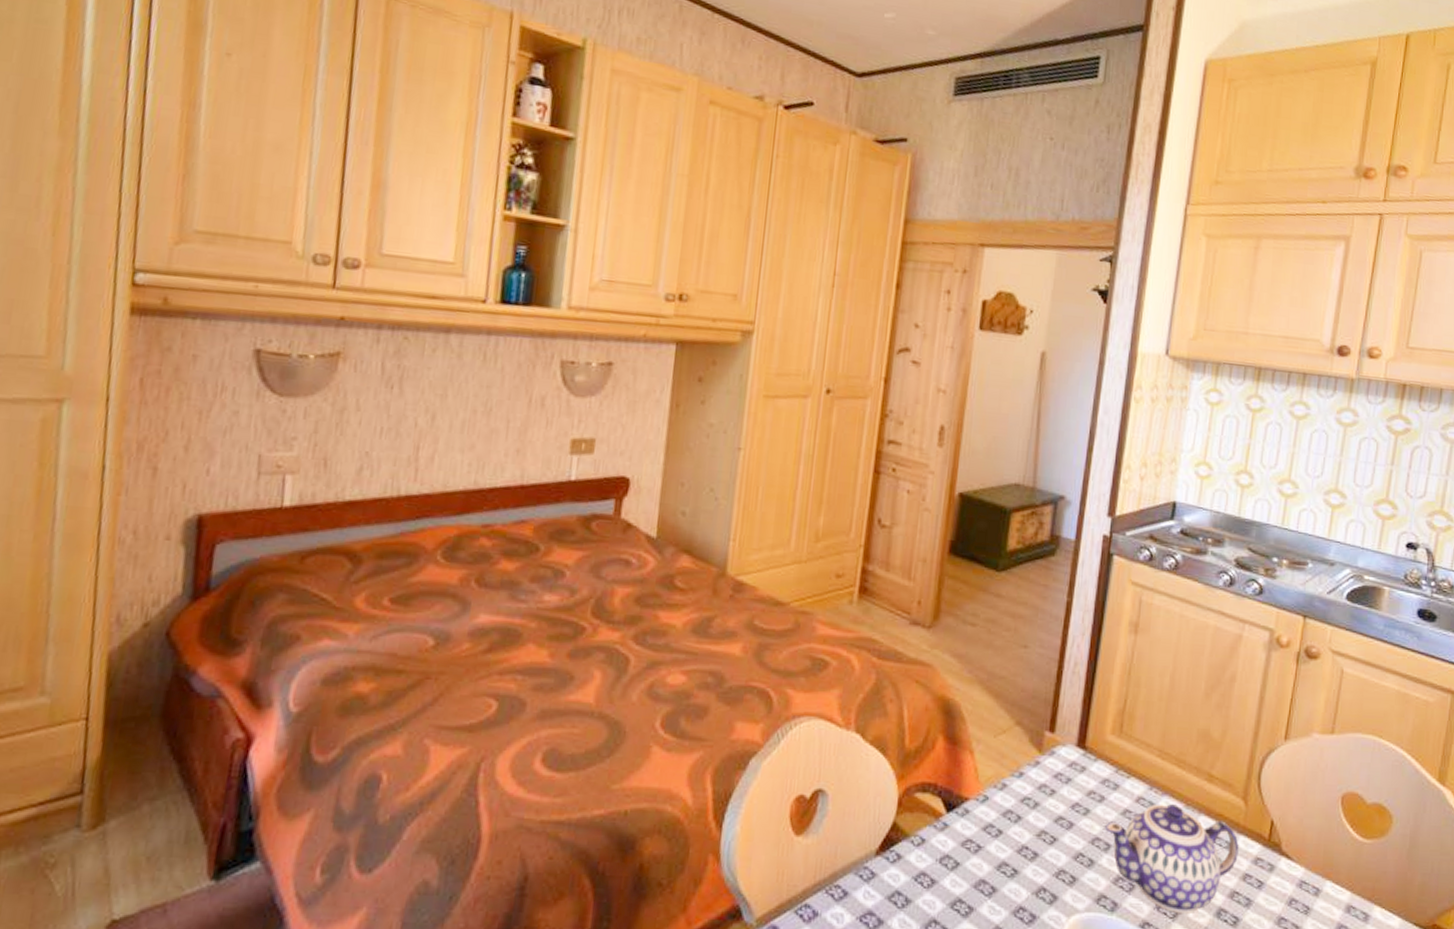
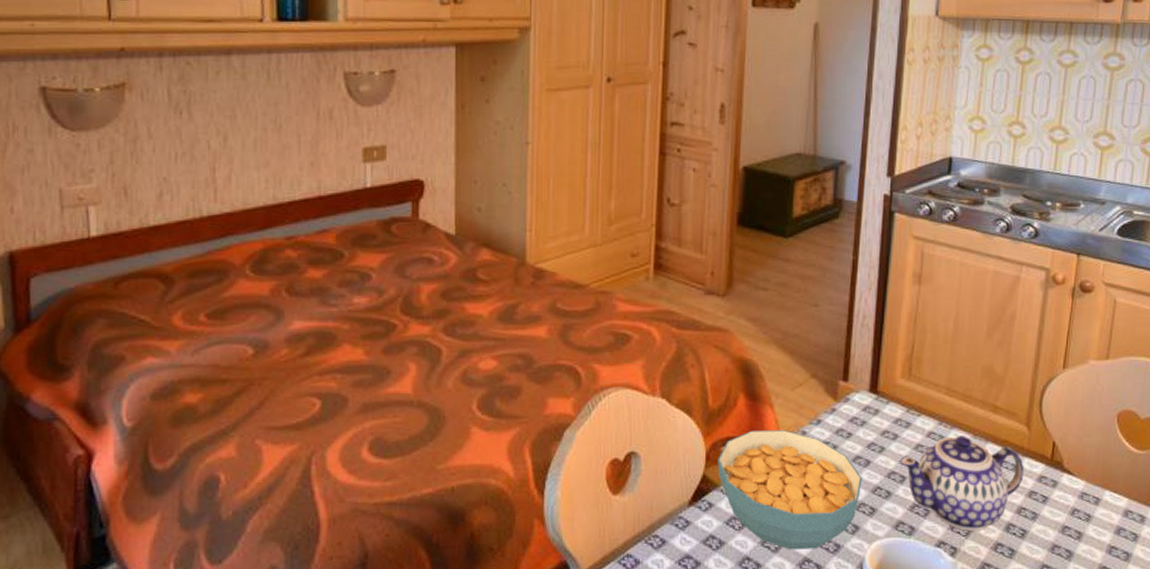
cereal bowl: none [909,777,1064,917] -> present [718,430,862,550]

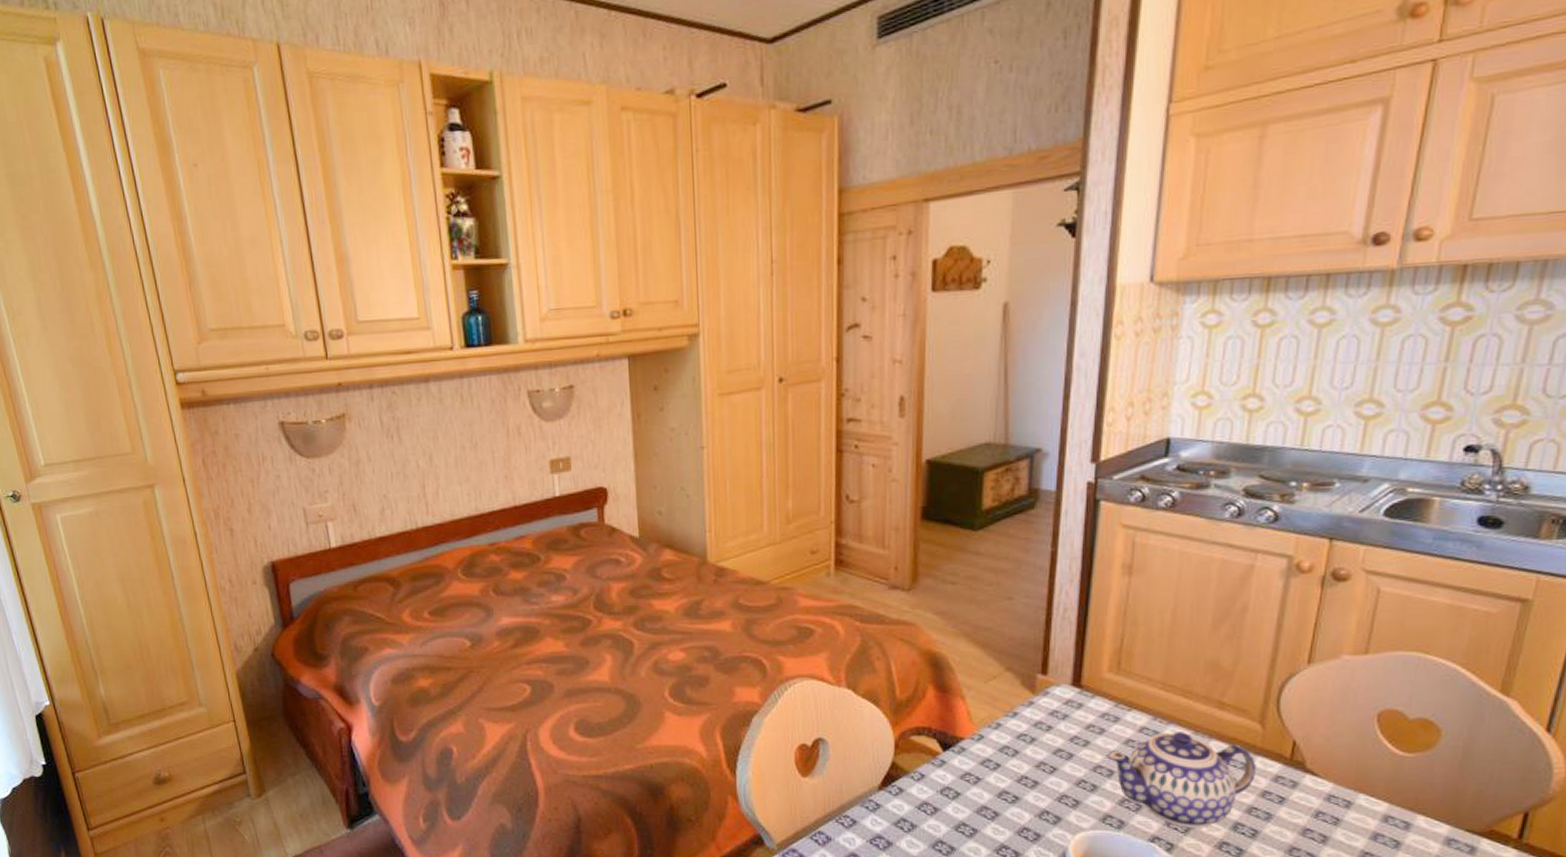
cereal bowl: present [718,430,862,550] -> none [907,720,1064,837]

